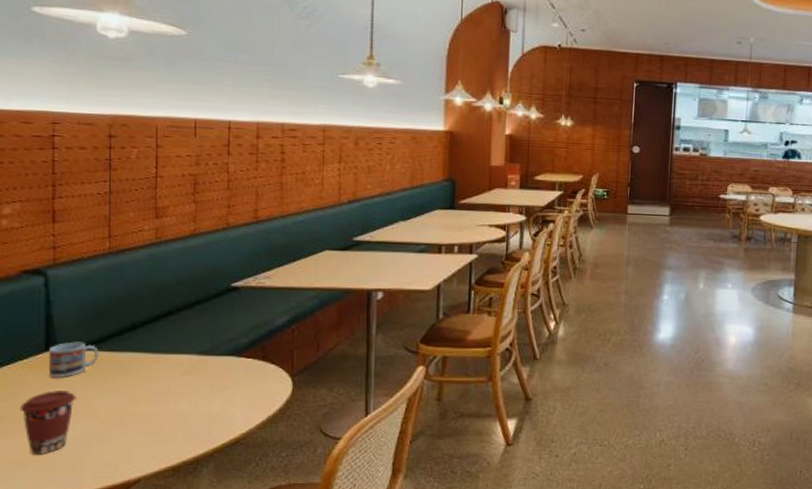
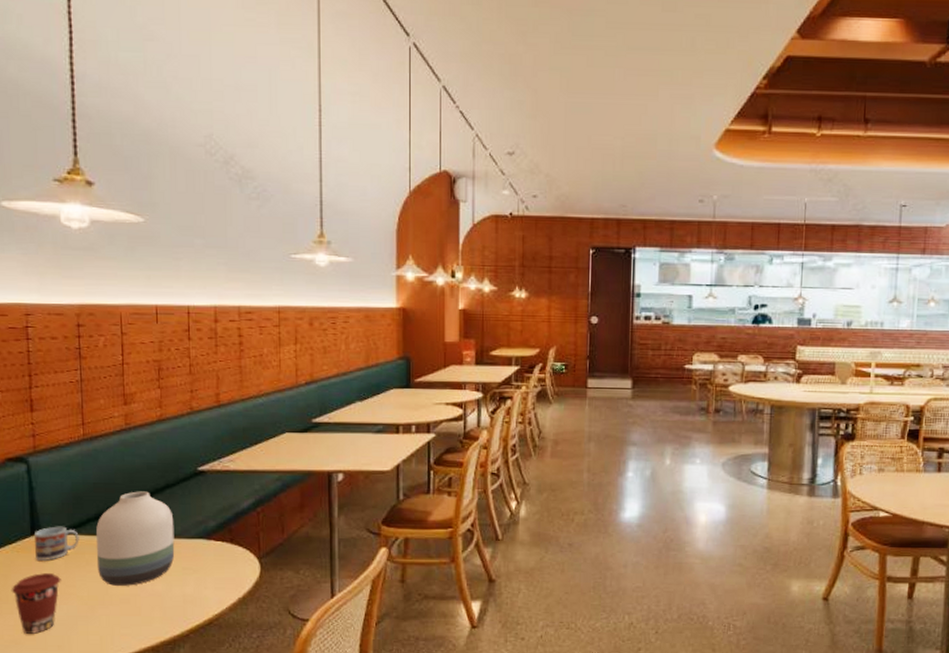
vase: none [116,306,203,404] -> present [95,491,175,586]

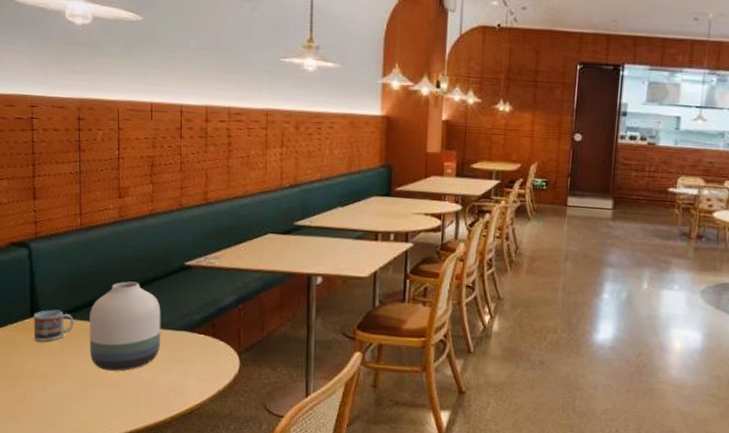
coffee cup: present [11,573,61,634] -> none [11,353,57,410]

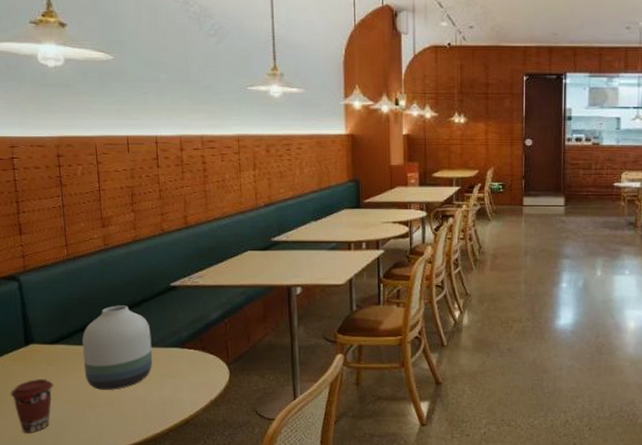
coffee cup: none [11,353,57,410] -> present [10,379,54,433]
cup: present [33,309,74,343] -> none [27,337,68,369]

